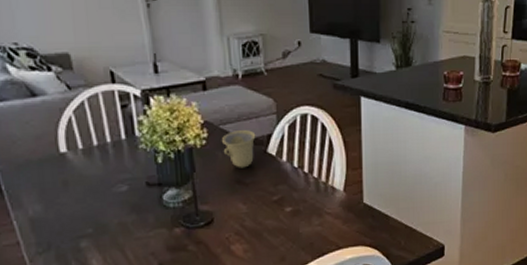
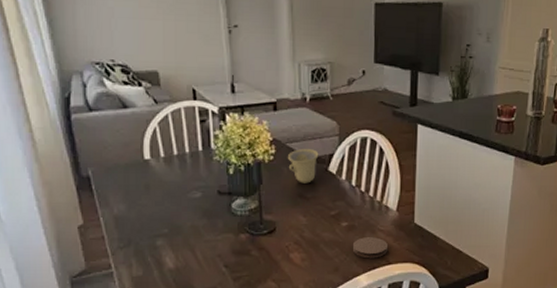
coaster: none [298,221,338,245] -> present [352,237,389,259]

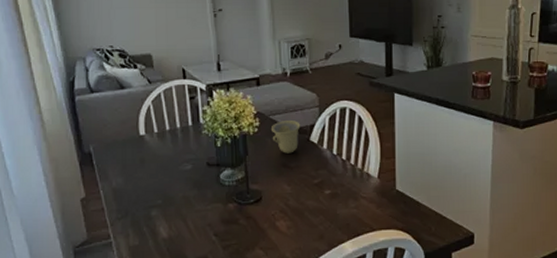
coaster: present [352,237,389,259] -> none [336,204,372,226]

